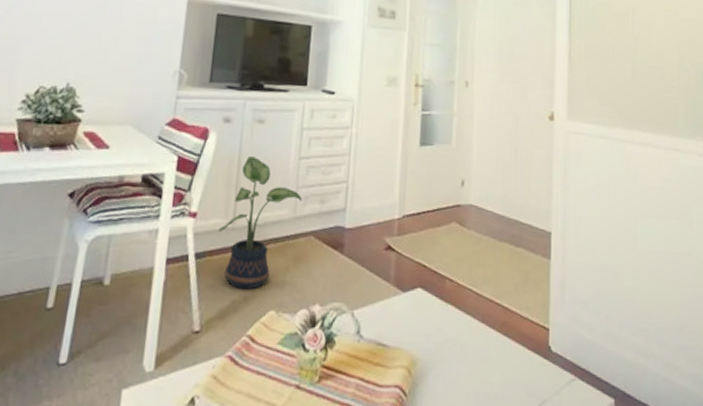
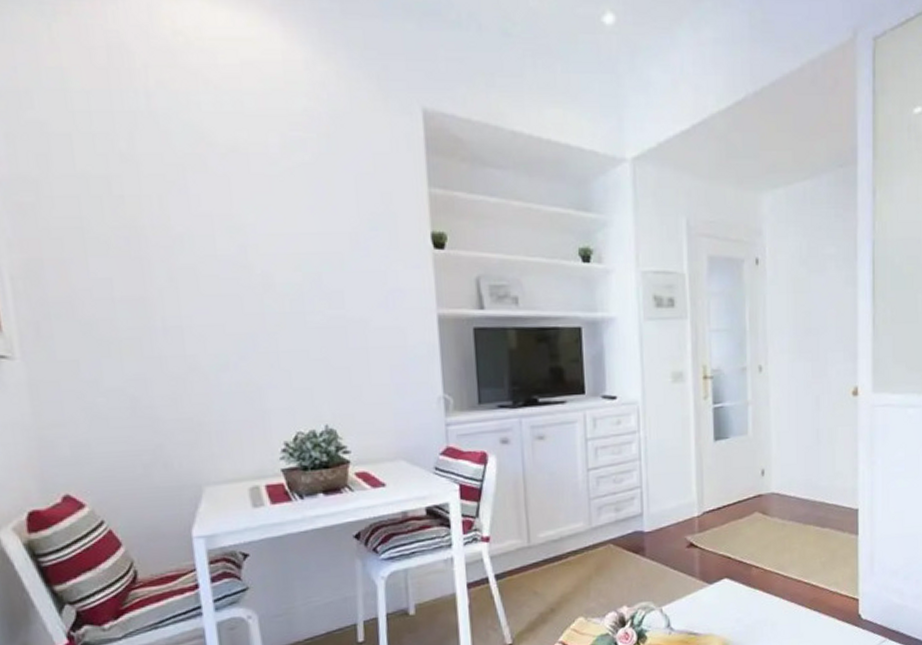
potted plant: present [218,156,303,290] -> none [514,475,597,602]

